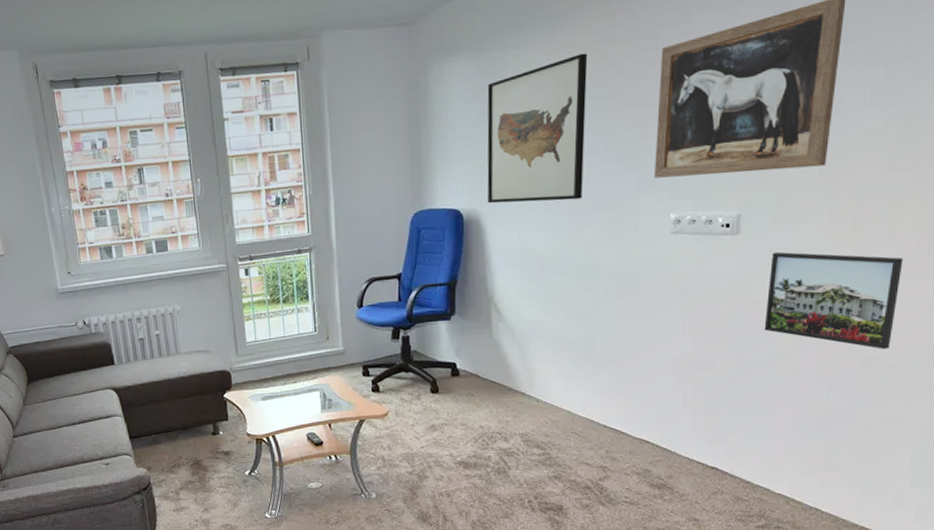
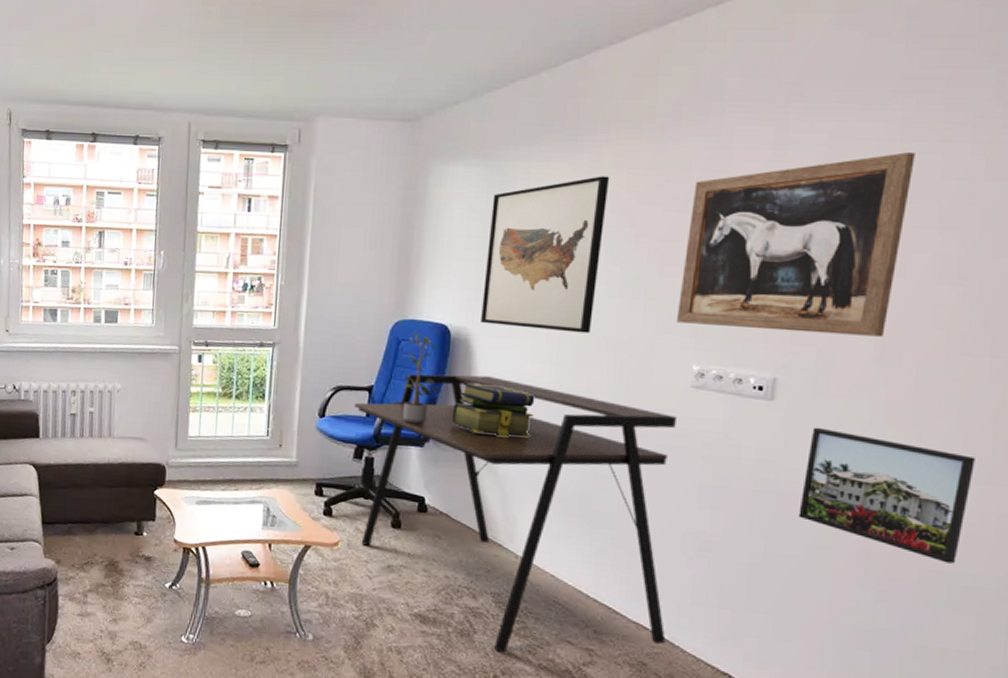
desk: none [387,249,664,480] -> present [354,373,676,651]
potted plant: none [425,219,460,302] -> present [401,331,441,424]
stack of books: none [471,257,541,301] -> present [451,383,535,438]

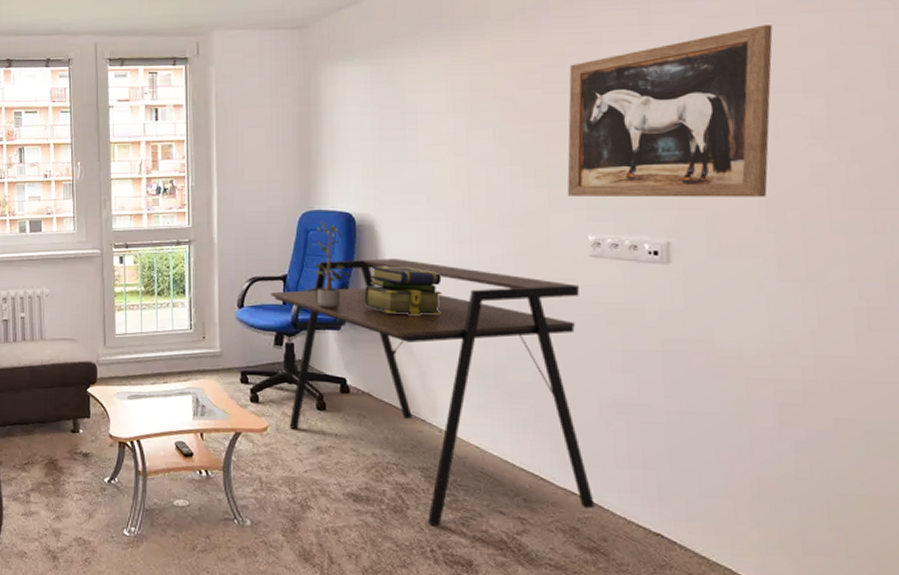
wall art: present [481,176,610,334] -> none [382,65,490,212]
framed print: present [798,427,975,564] -> none [708,286,873,411]

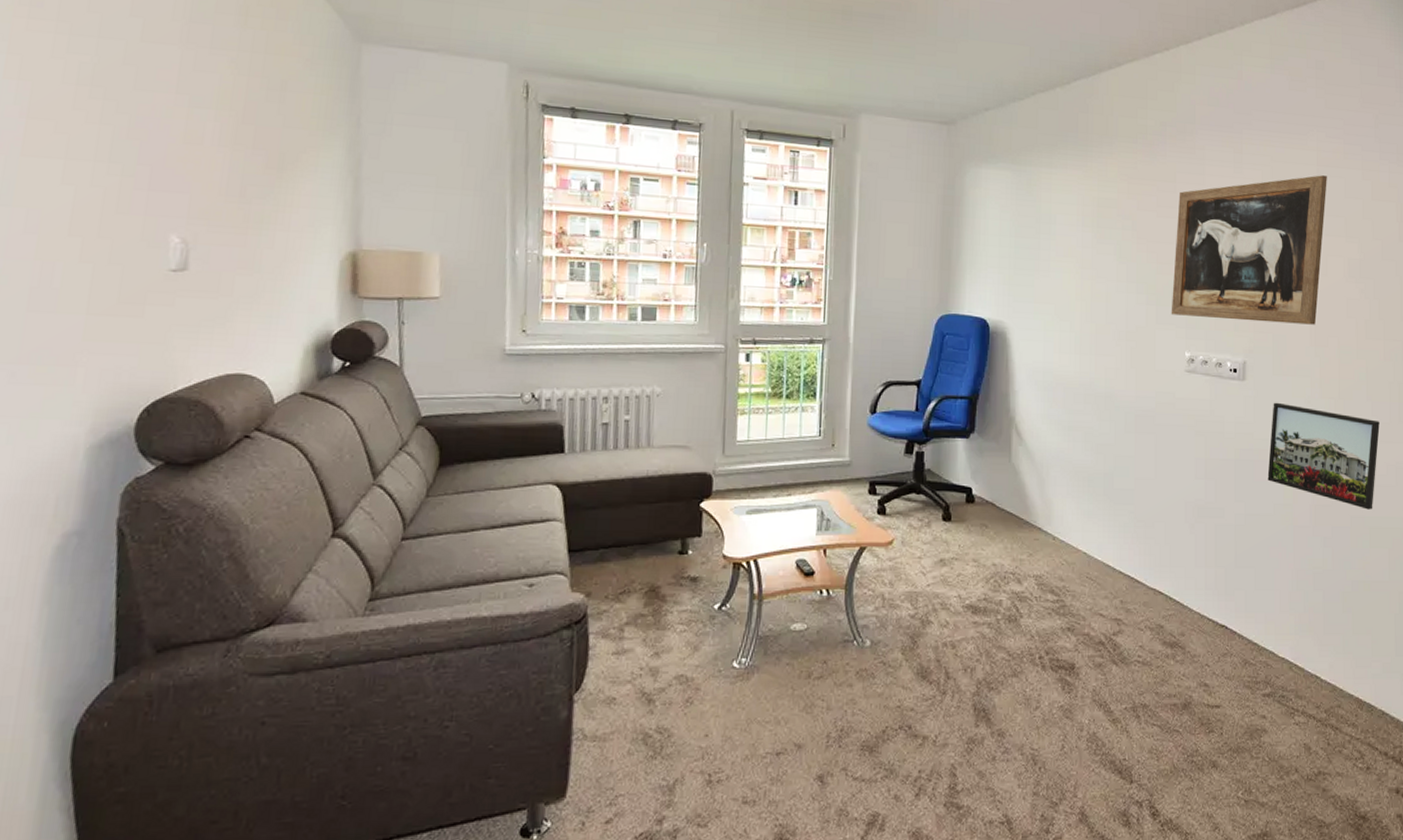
desk: present [271,258,595,525] -> none [904,366,1177,632]
potted plant: present [313,220,351,308] -> none [946,325,983,416]
stack of books: present [364,267,442,316] -> none [993,374,1063,425]
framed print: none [708,286,873,411] -> present [1267,402,1380,510]

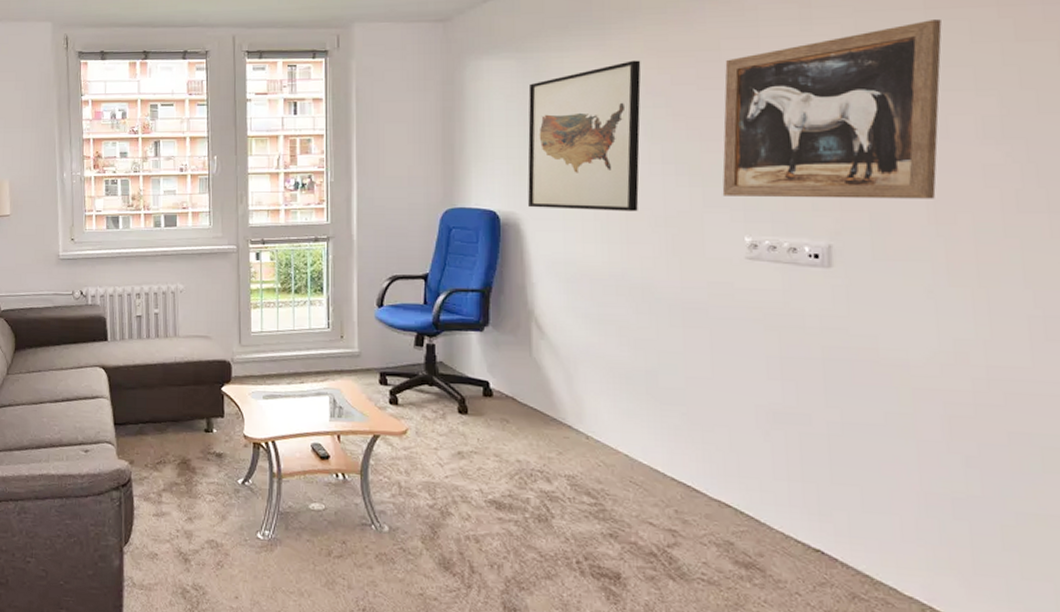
wall art: none [1015,183,1115,325] -> present [528,60,641,212]
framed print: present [1267,402,1380,510] -> none [872,292,1050,425]

